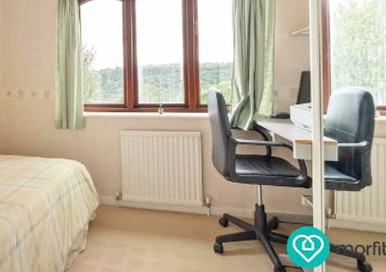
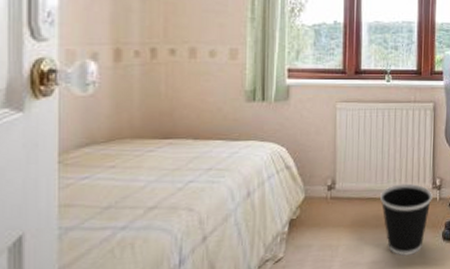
wastebasket: none [158,200,203,262] -> present [380,183,433,256]

